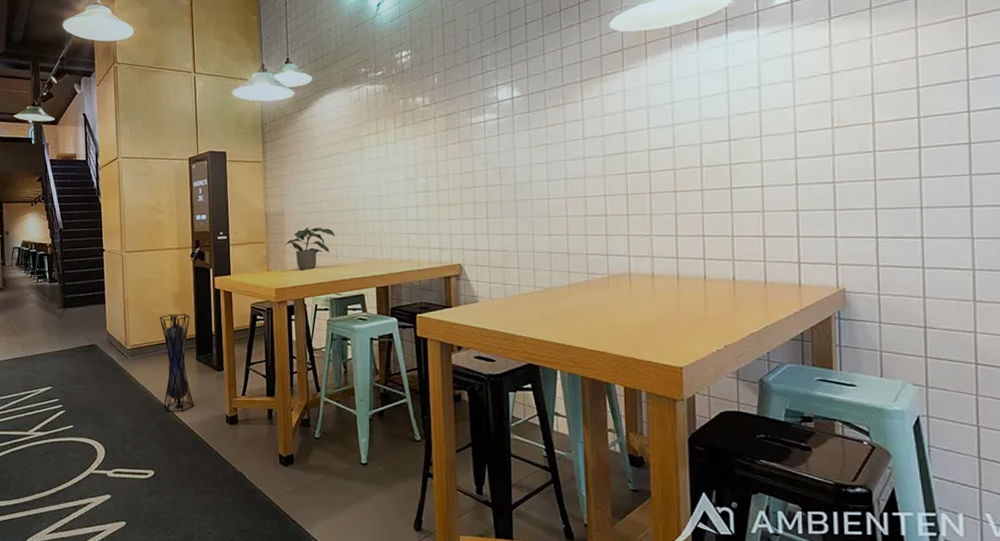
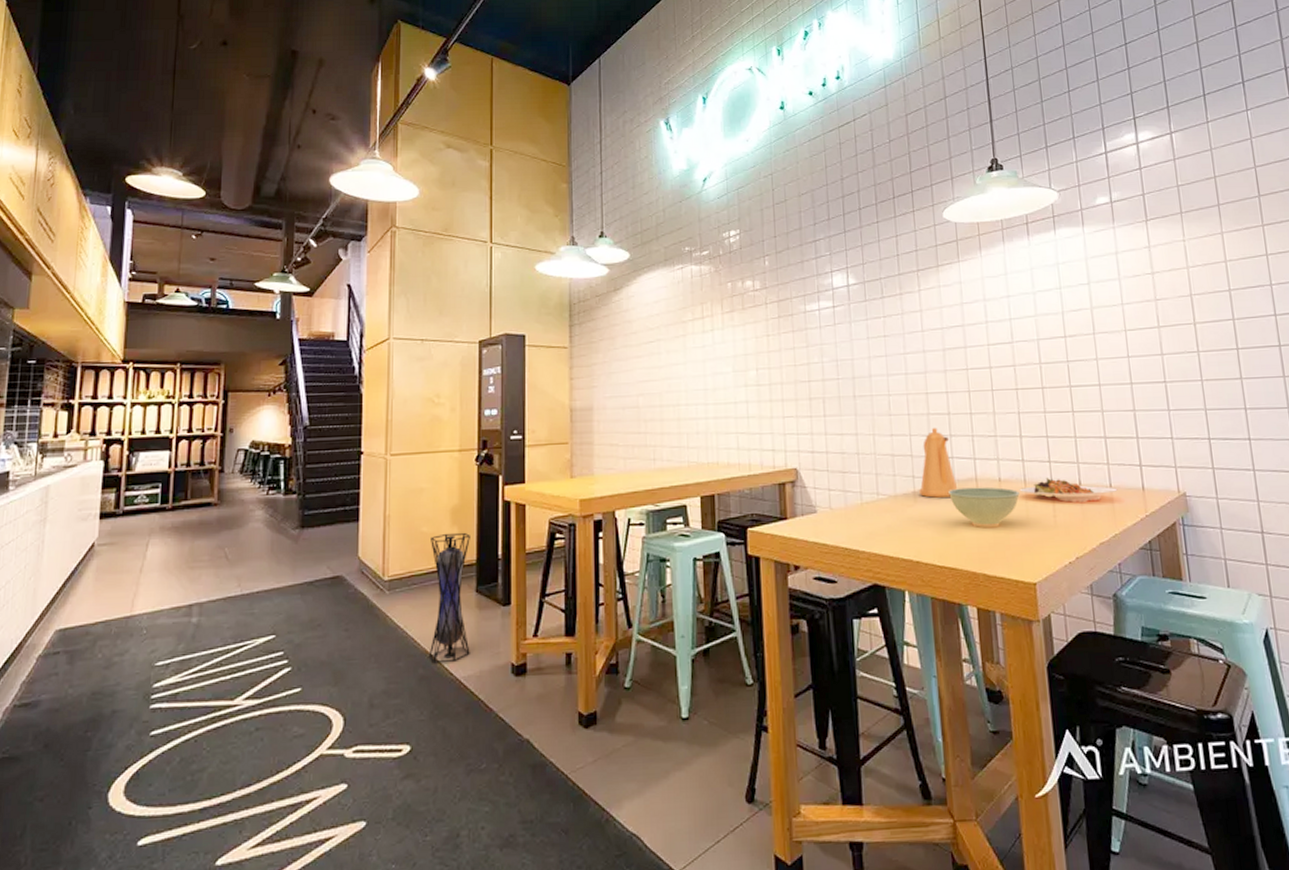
potted plant: present [284,227,336,270] -> none [592,425,654,477]
coffee pot: none [574,227,612,291] -> present [919,427,958,498]
bowl: none [602,281,672,318] -> present [948,487,1020,528]
salad: none [672,274,773,297] -> present [1019,478,1118,503]

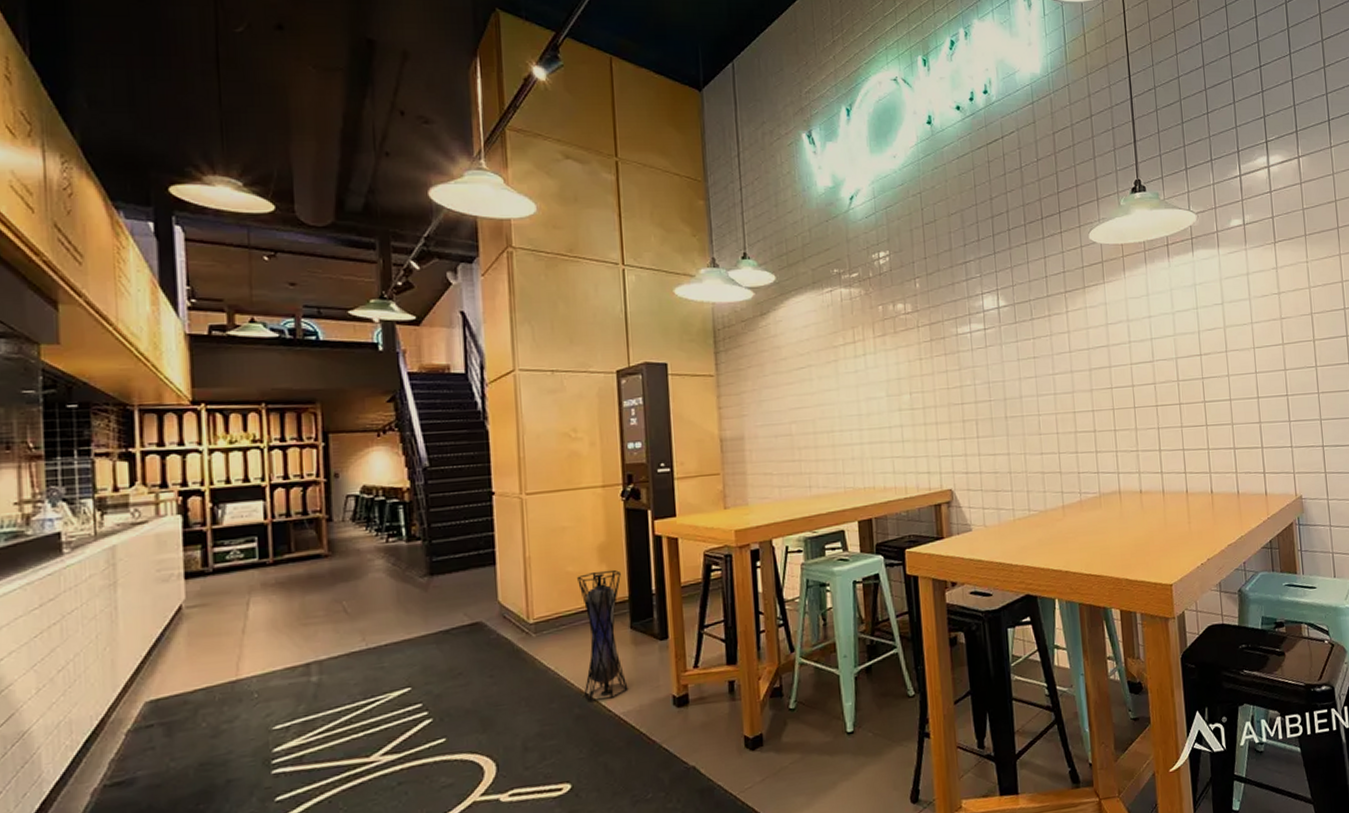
coffee pot: present [919,427,958,498] -> none [1068,444,1103,512]
bowl: present [948,487,1020,528] -> none [1094,499,1159,537]
salad: present [1019,478,1118,503] -> none [1158,488,1244,510]

